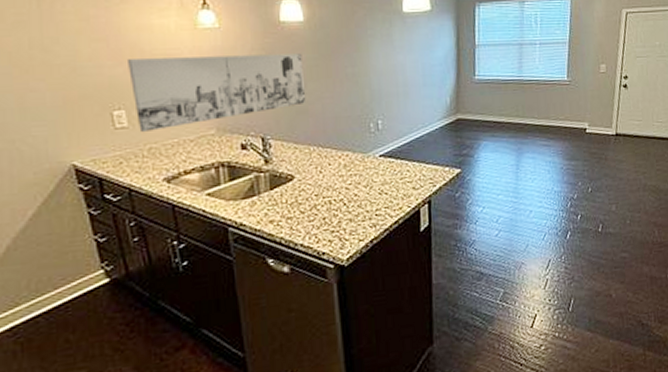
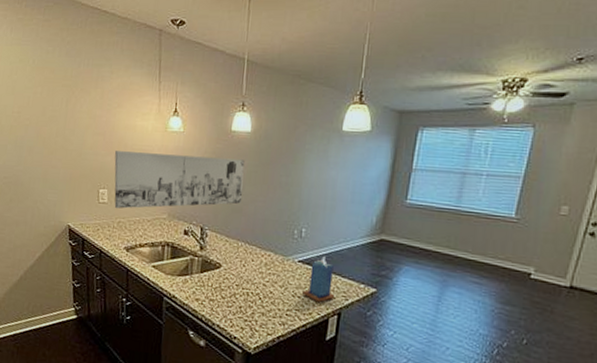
candle: none [389,146,422,194] -> present [302,256,334,302]

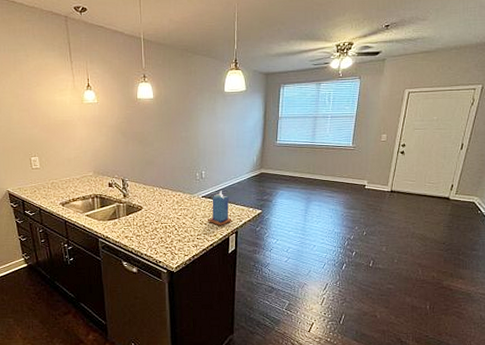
wall art: present [114,151,245,209] -> none [40,121,153,173]

